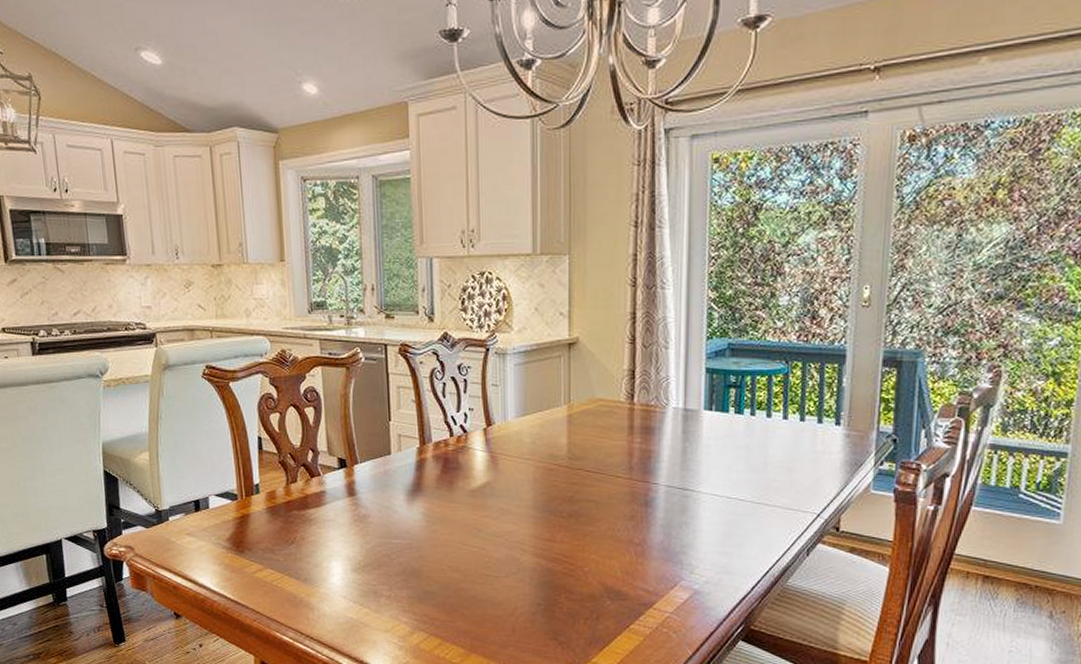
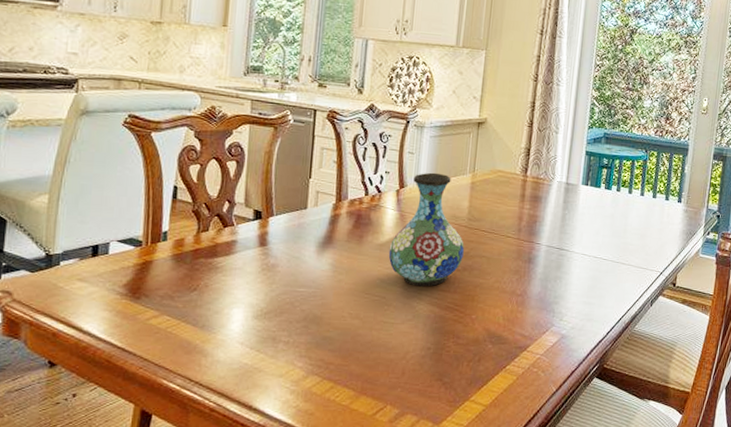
vase: none [483,406,567,536] -> present [388,172,464,287]

